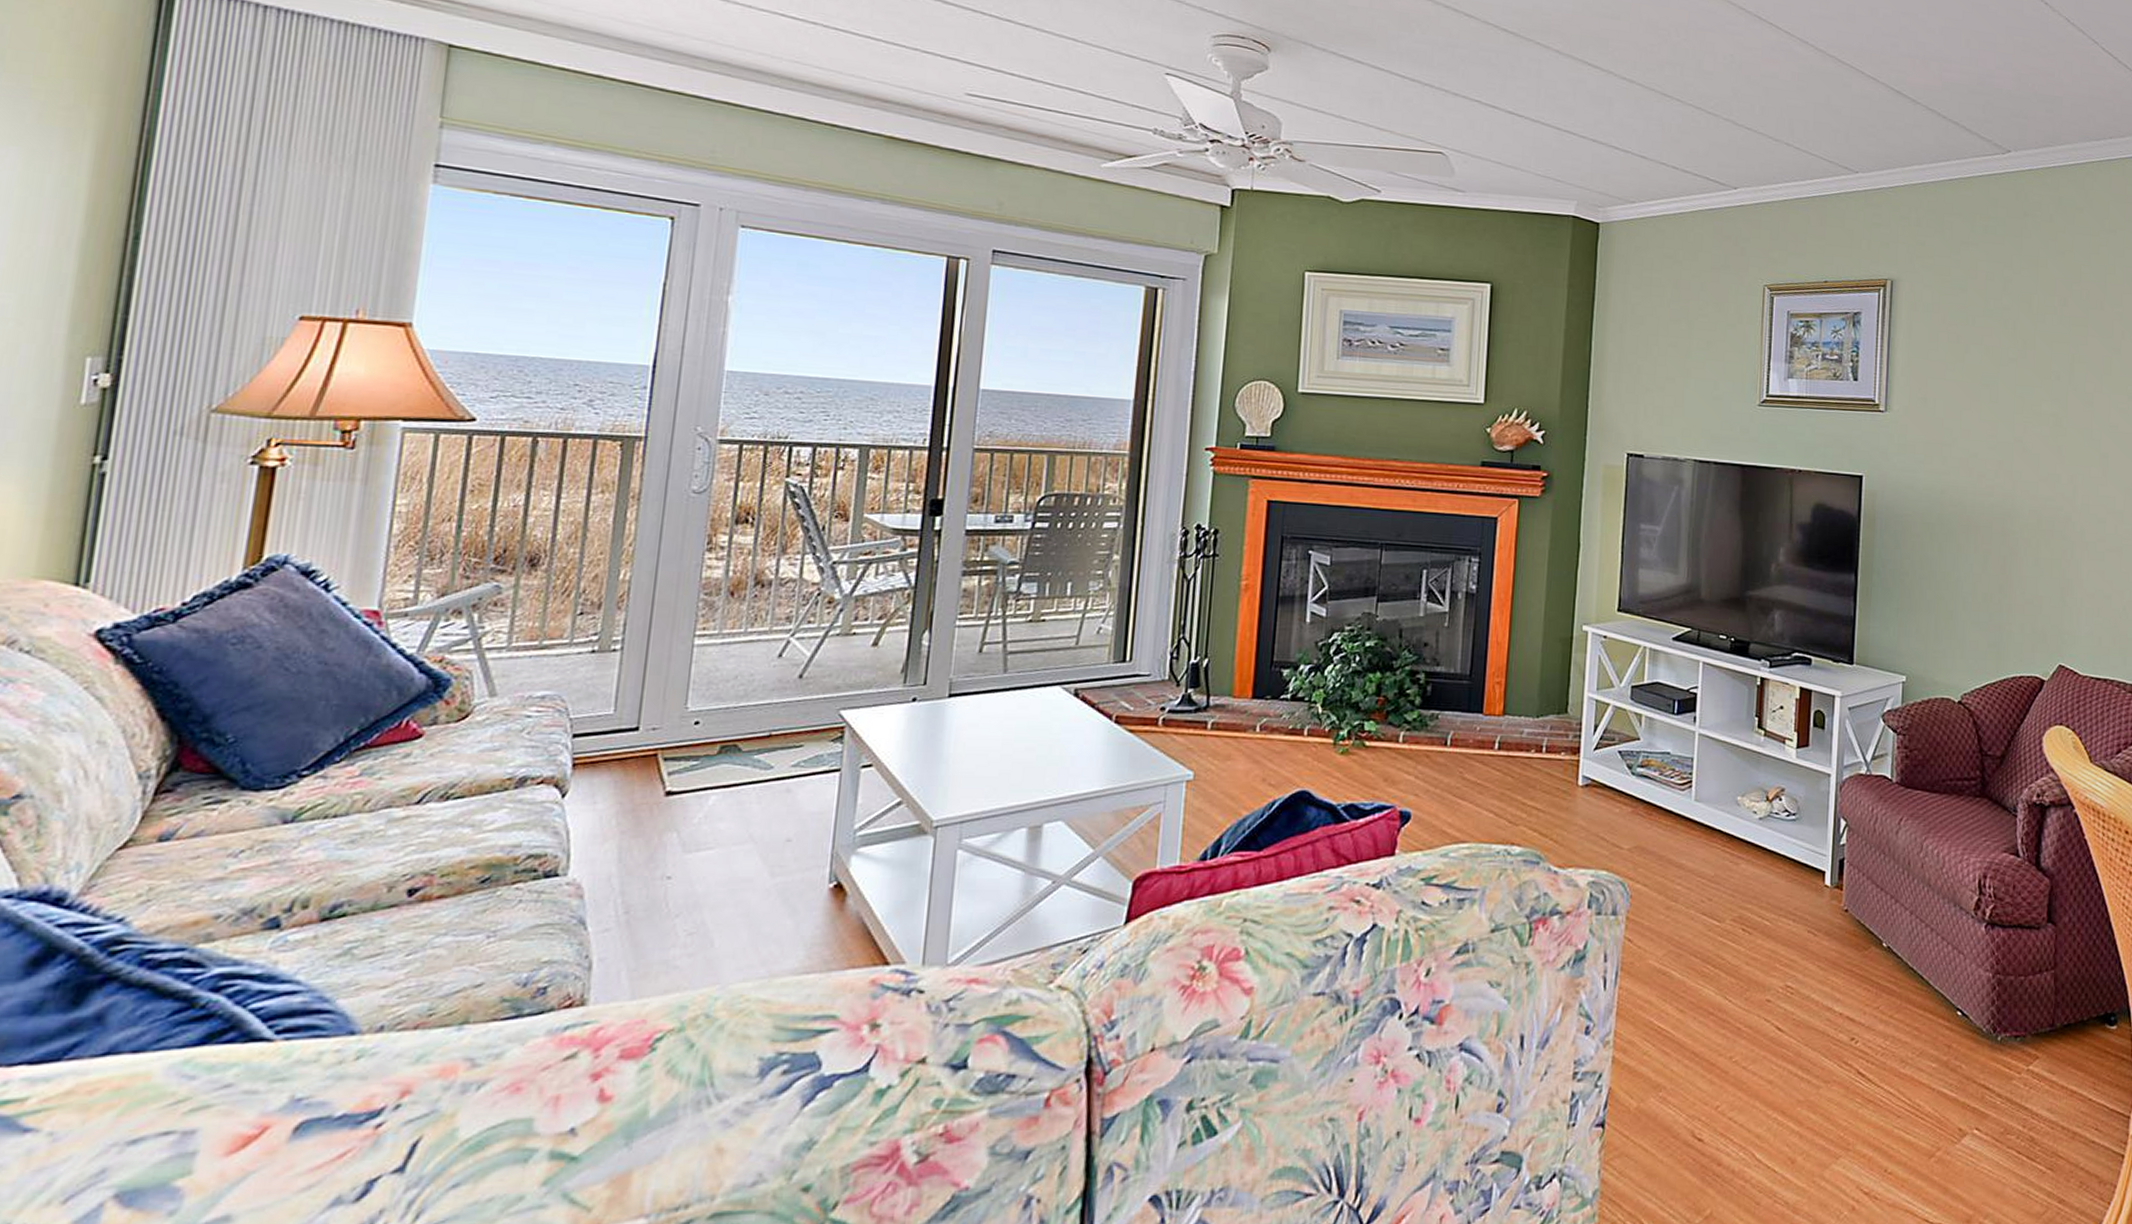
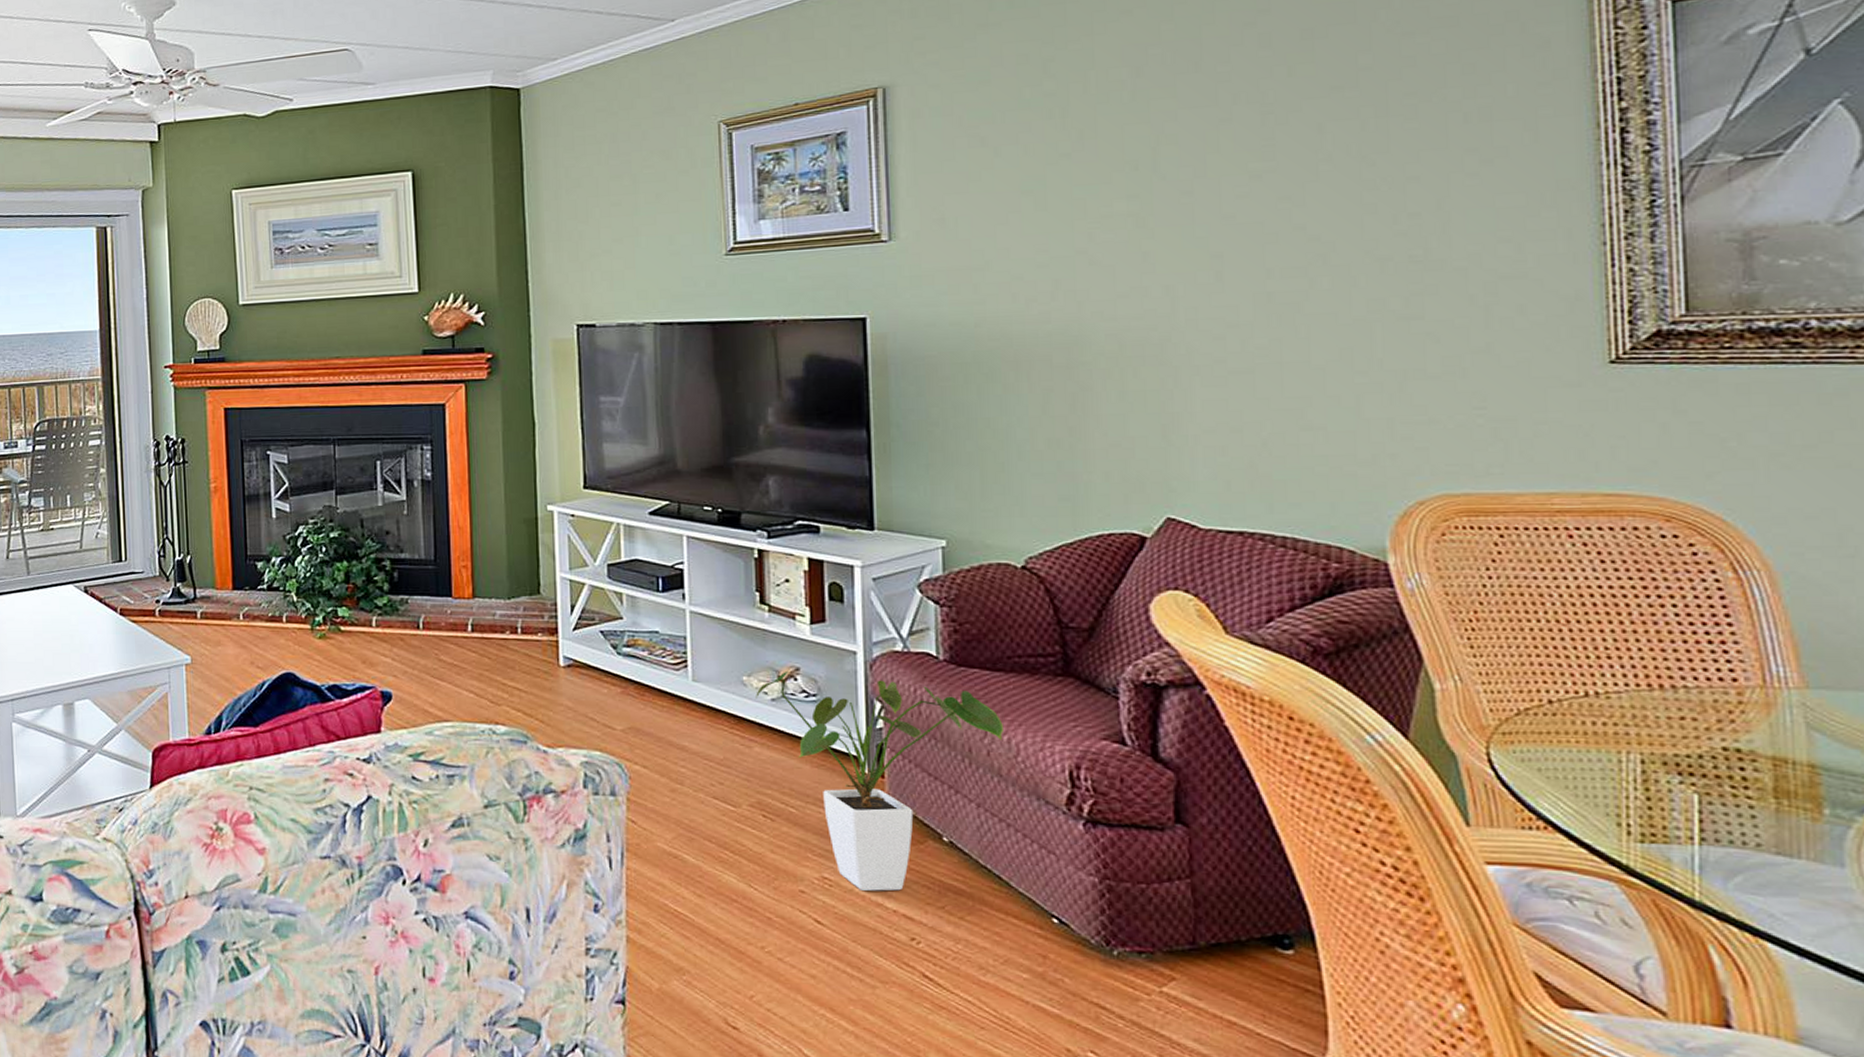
house plant: none [1745,791,1935,996] -> present [754,670,1003,891]

